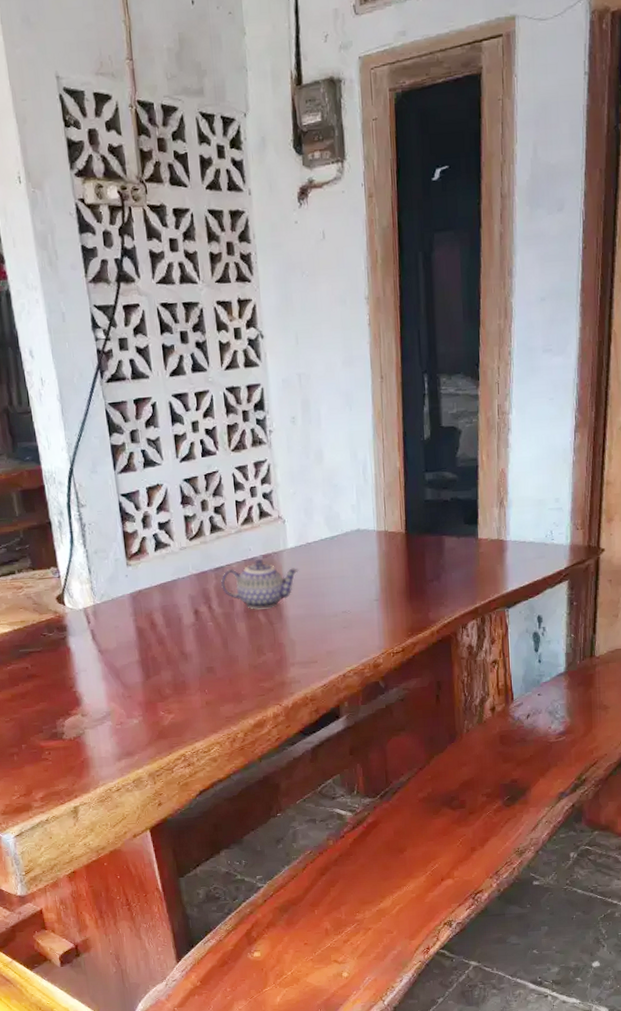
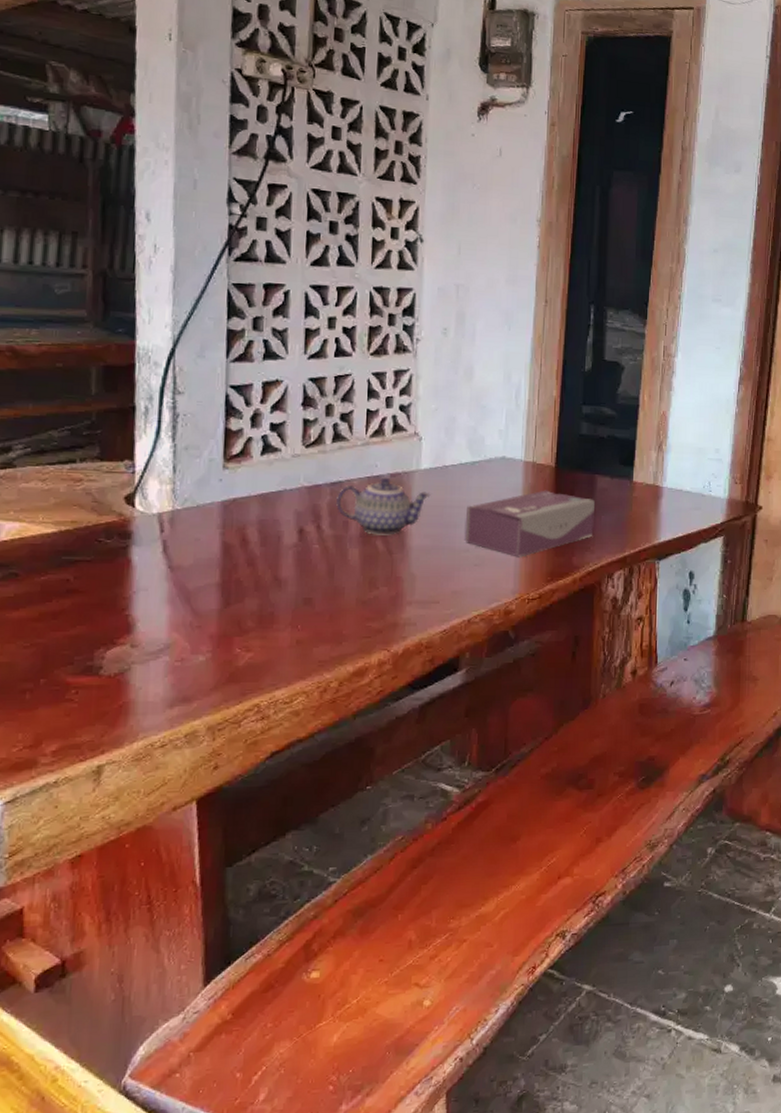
tissue box: none [330,555,446,618] -> present [464,490,596,558]

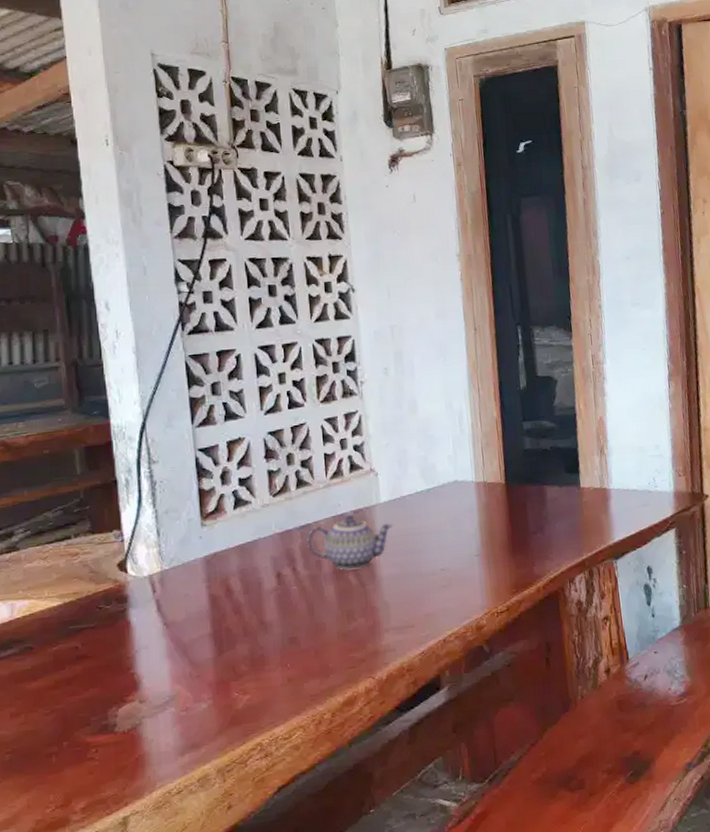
tissue box: present [464,490,596,558] -> none [427,506,550,574]

